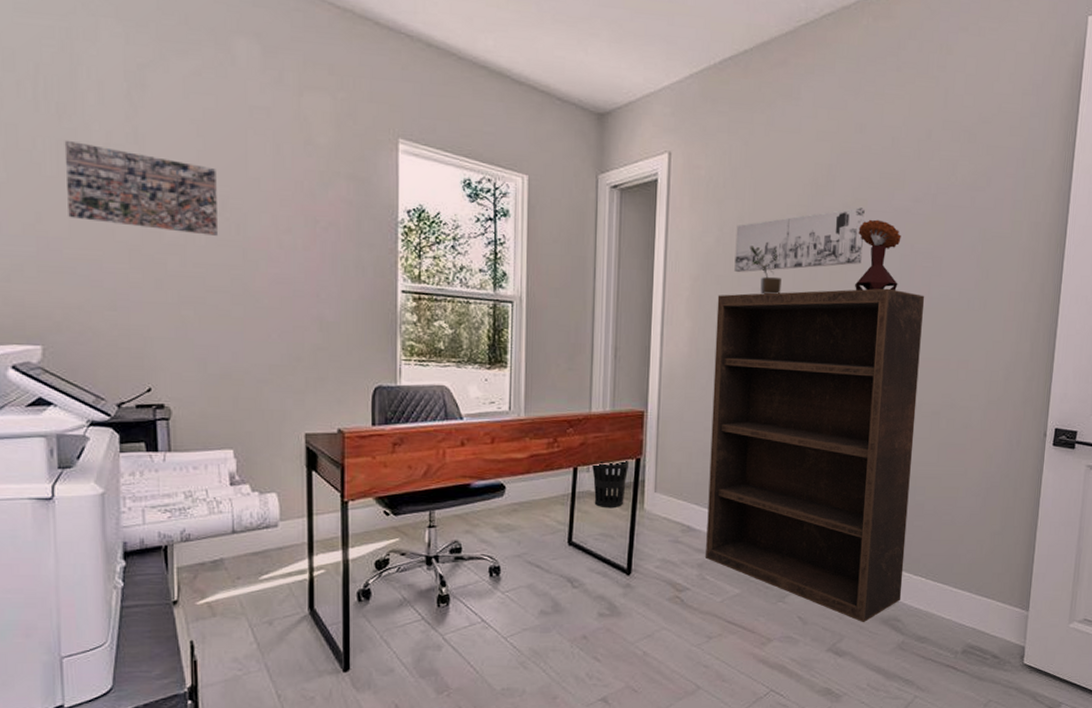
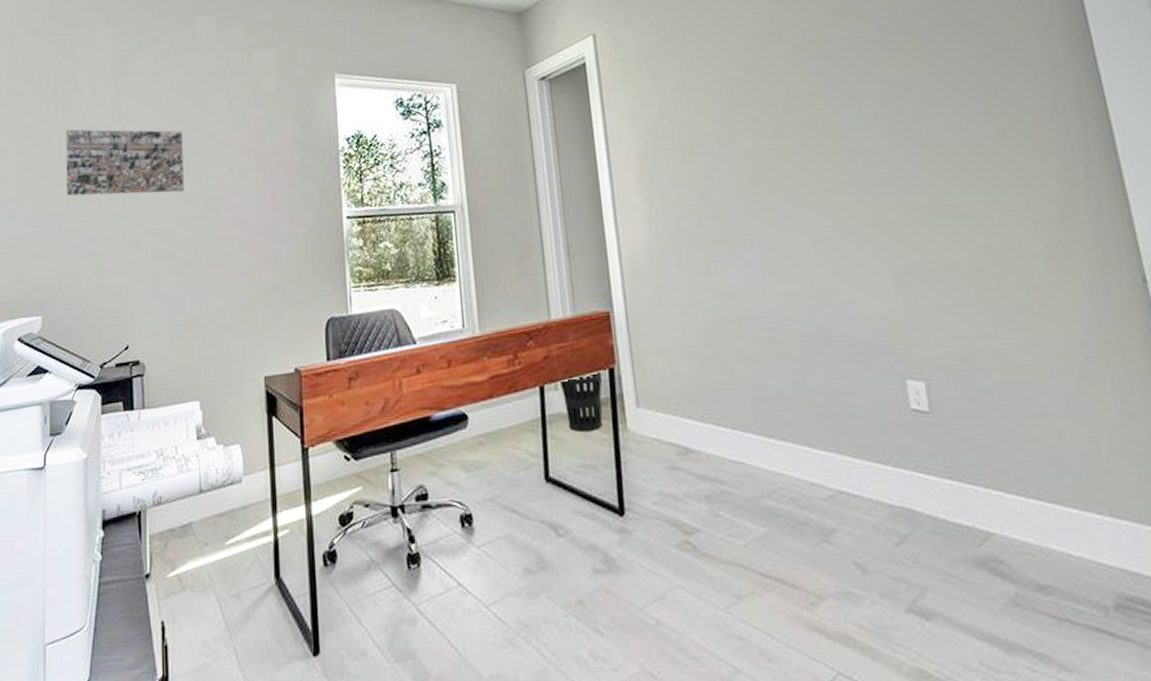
bookshelf: present [706,288,925,622] -> none [671,130,997,566]
wall art: present [734,207,865,273] -> none [678,48,833,143]
potted plant: present [750,246,781,295] -> none [697,110,743,162]
mushroom: present [854,219,901,291] -> none [819,57,885,139]

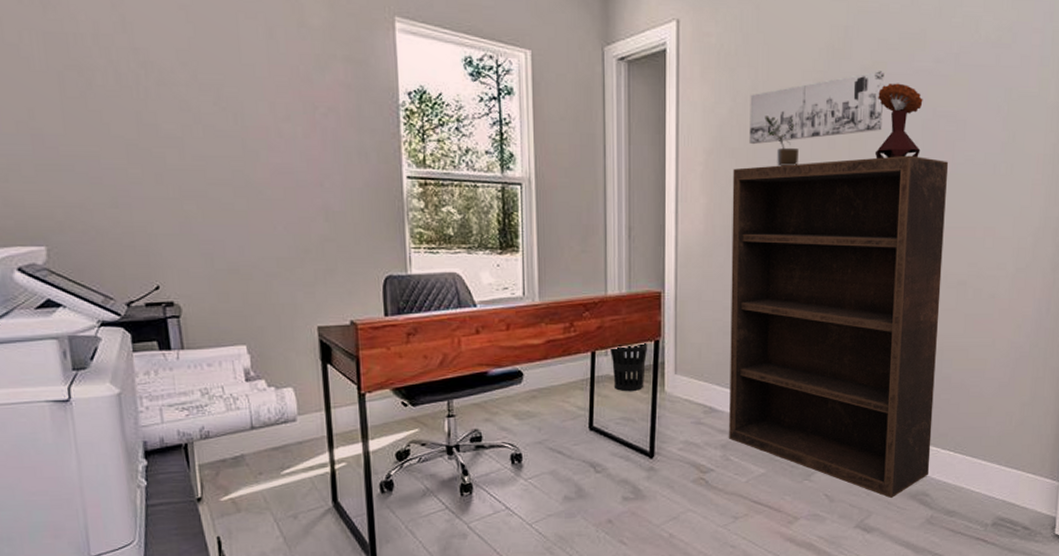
map: present [66,129,185,196] -> none [51,32,216,126]
bookshelf: none [671,130,997,566] -> present [729,155,949,498]
wall art: none [678,48,833,143] -> present [749,71,884,145]
potted plant: none [697,110,743,162] -> present [764,116,799,167]
mushroom: none [819,57,885,139] -> present [874,83,923,159]

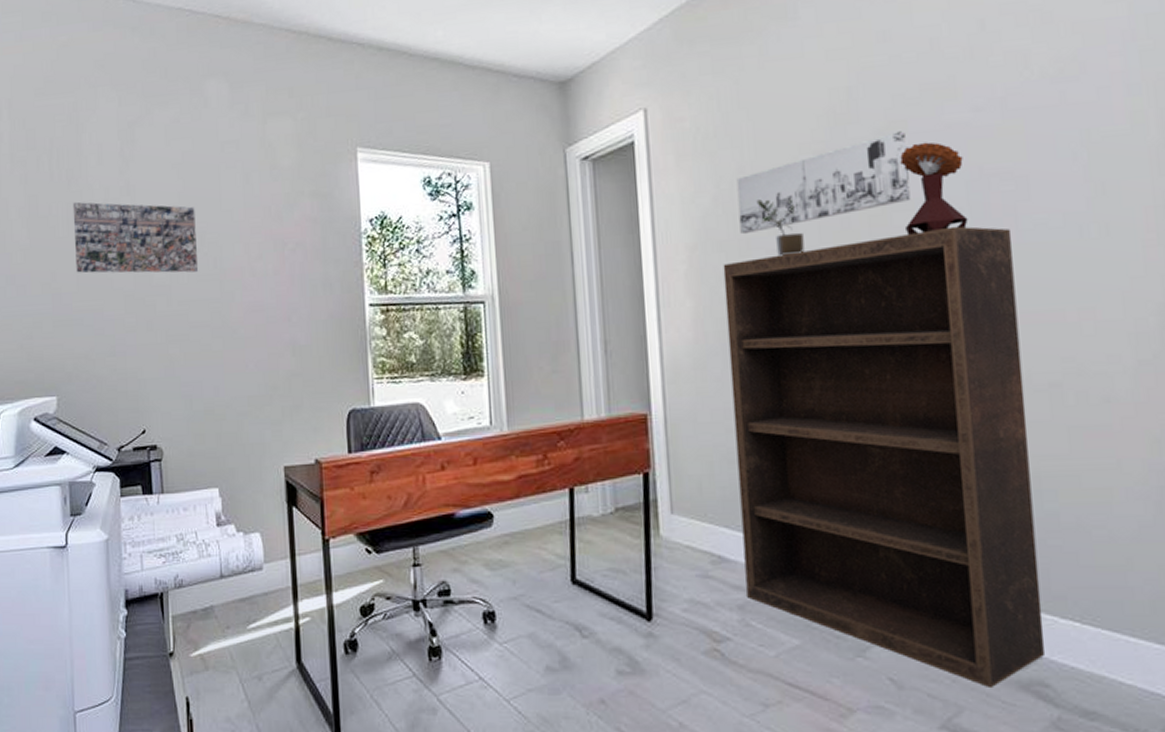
map: none [51,32,216,126] -> present [72,201,199,273]
wastebasket: present [609,341,648,391] -> none [589,473,636,535]

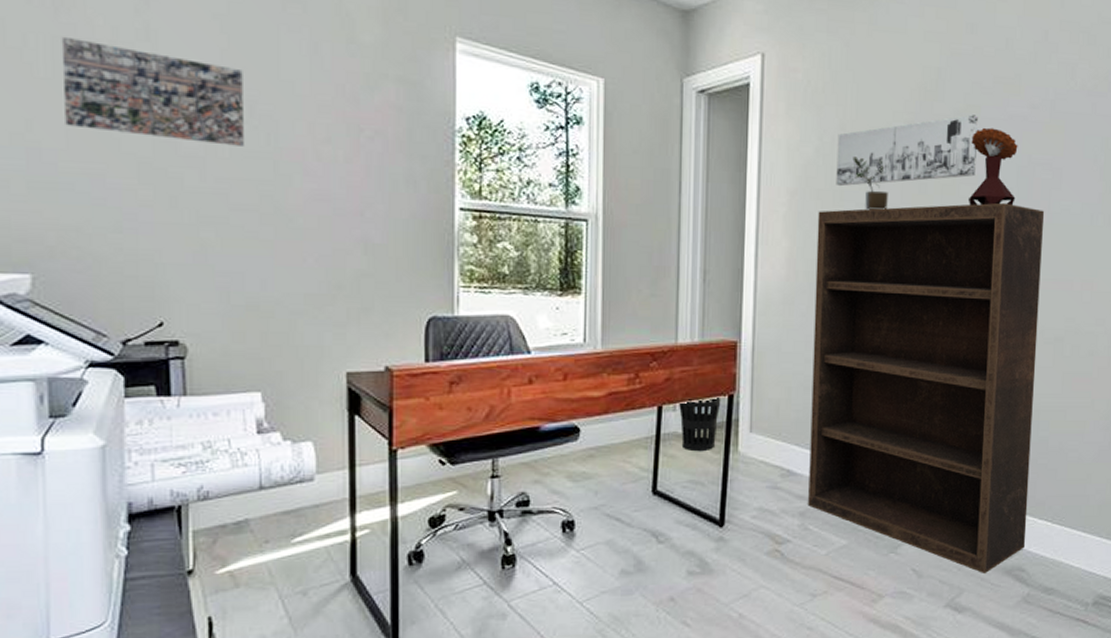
wastebasket: none [589,473,636,535] -> present [678,395,721,451]

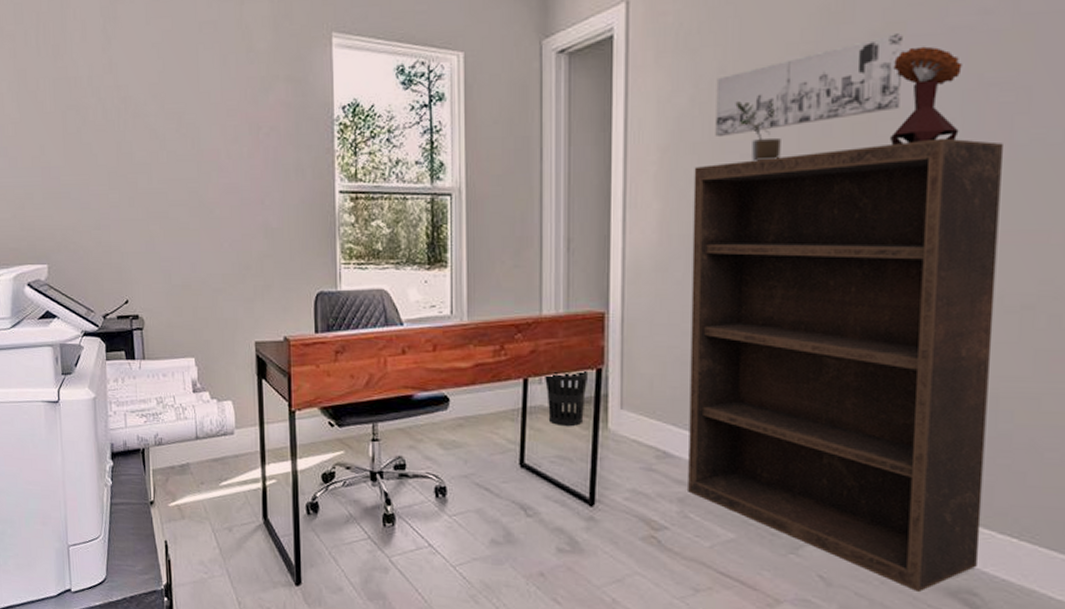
map: present [61,36,245,146] -> none [59,77,178,152]

